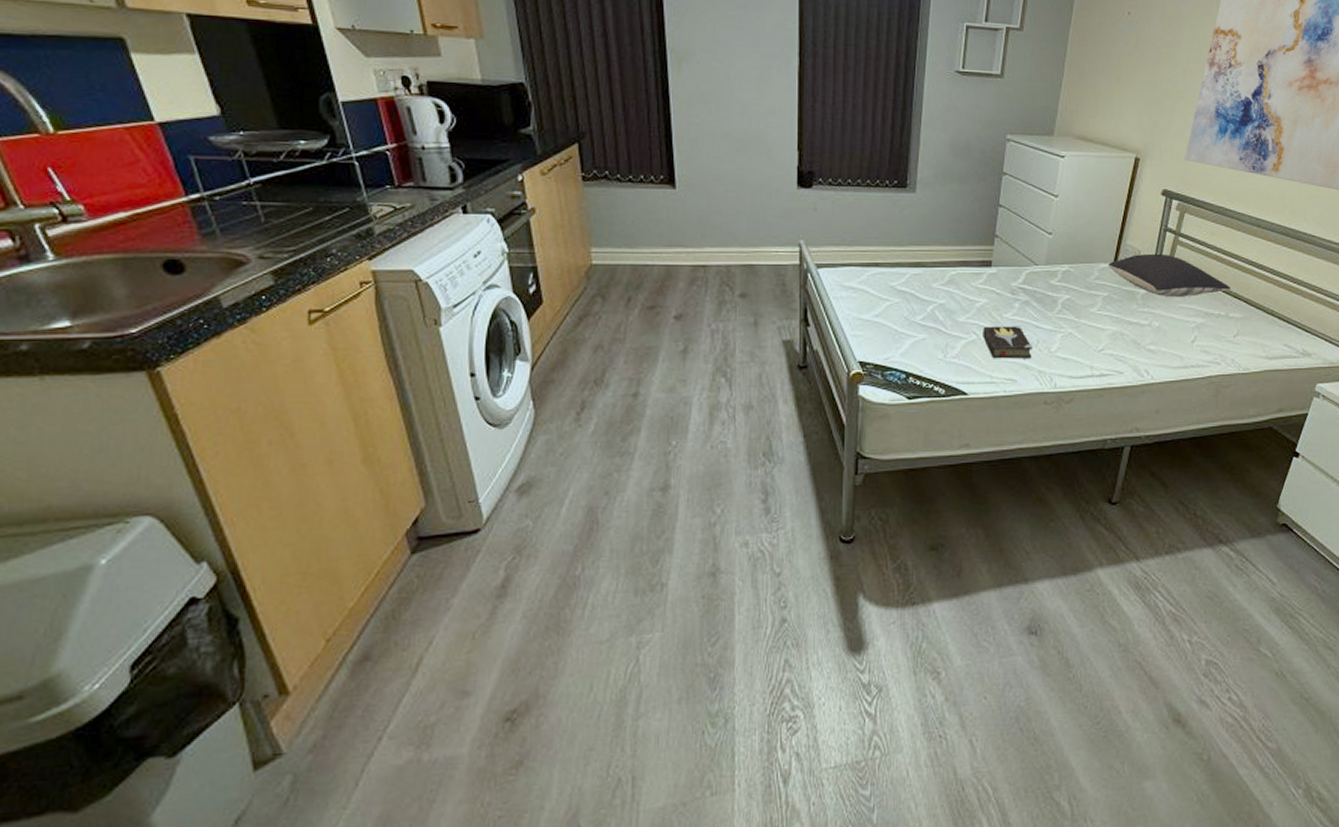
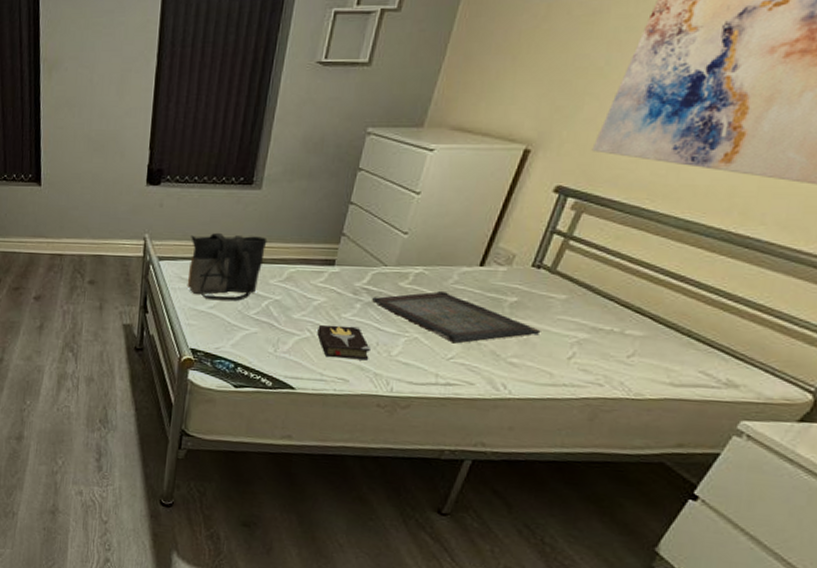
tote bag: none [849,236,926,308] -> present [187,232,268,301]
serving tray: none [1029,287,1169,336] -> present [372,291,541,344]
pillow: present [1109,253,1230,297] -> none [472,258,633,309]

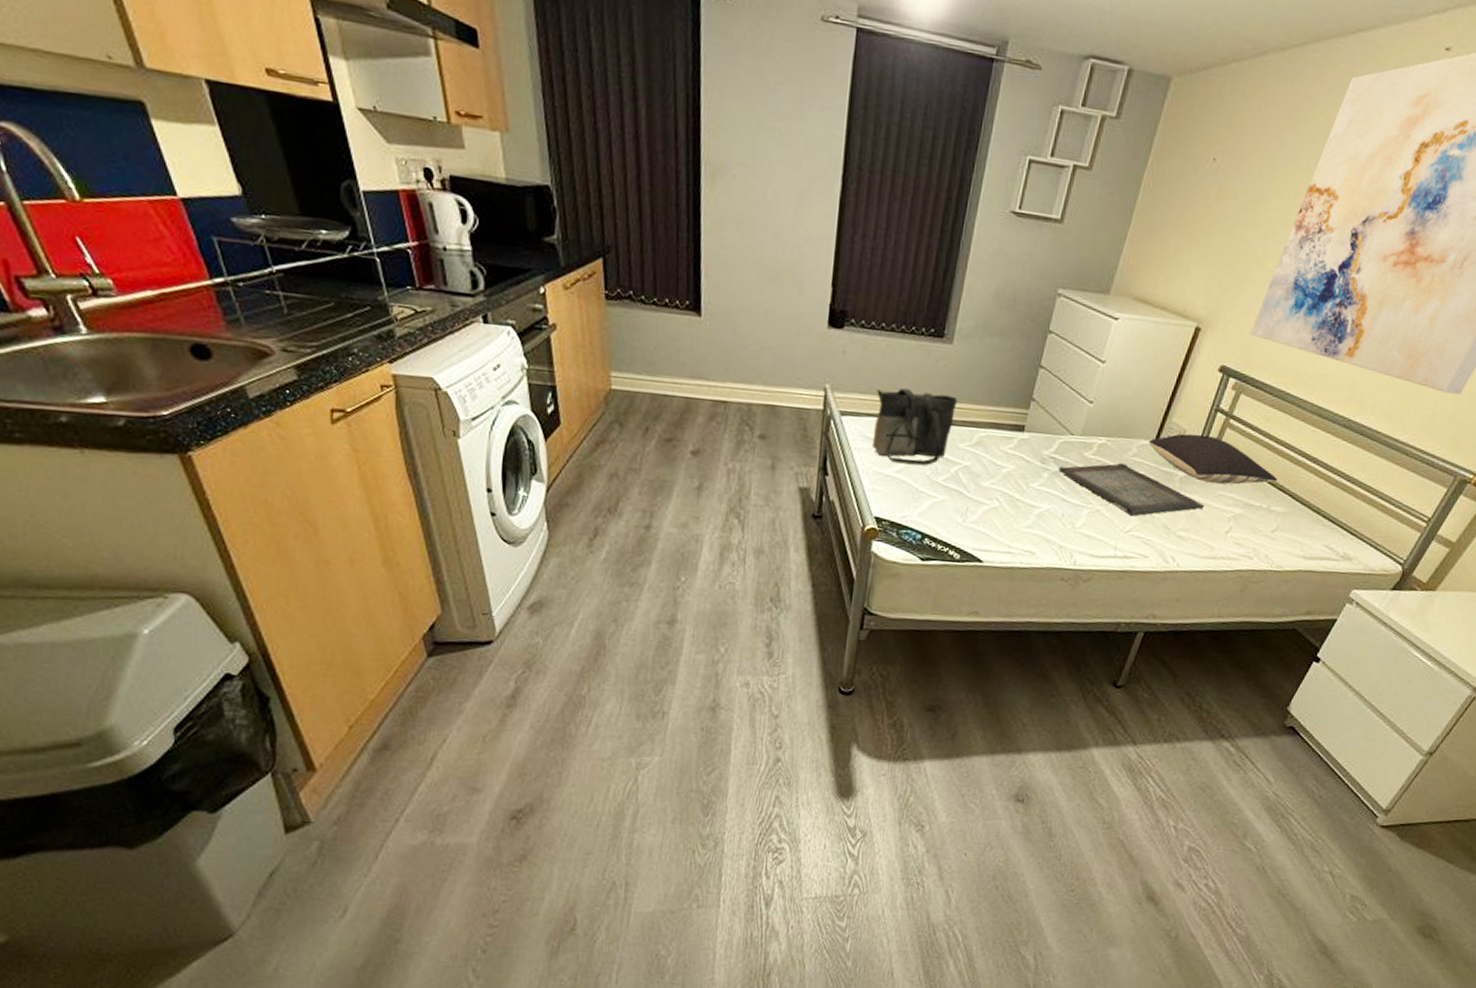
hardback book: present [317,324,370,361] -> none [1005,493,1056,533]
pillow: none [472,258,633,309] -> present [1149,434,1277,485]

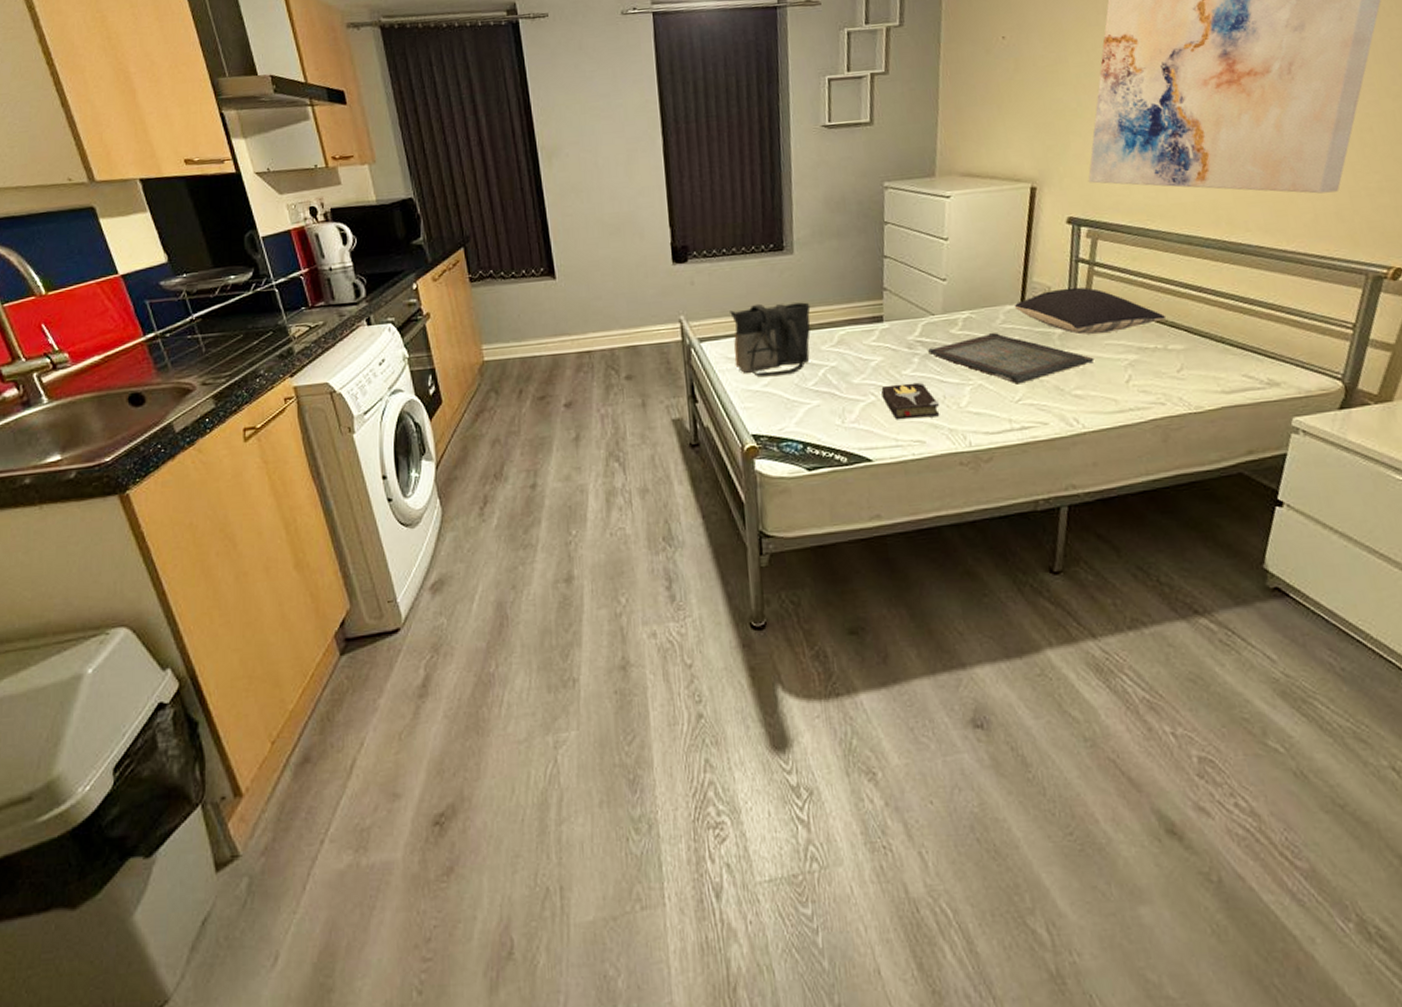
hardback book: none [1005,493,1056,533] -> present [881,382,940,419]

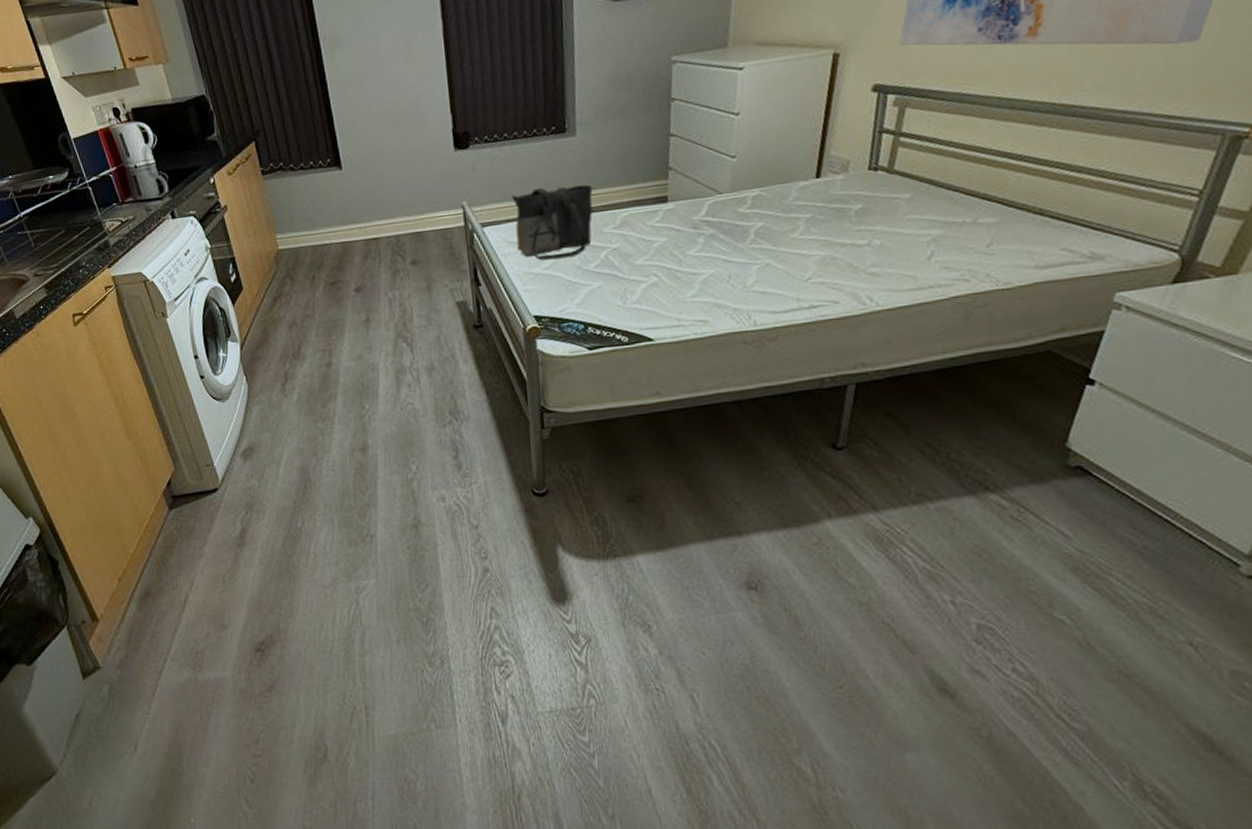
hardback book: present [881,382,940,419] -> none [664,262,725,299]
serving tray: present [928,333,1095,385] -> none [714,210,894,263]
pillow: present [1015,287,1165,335] -> none [809,160,977,210]

